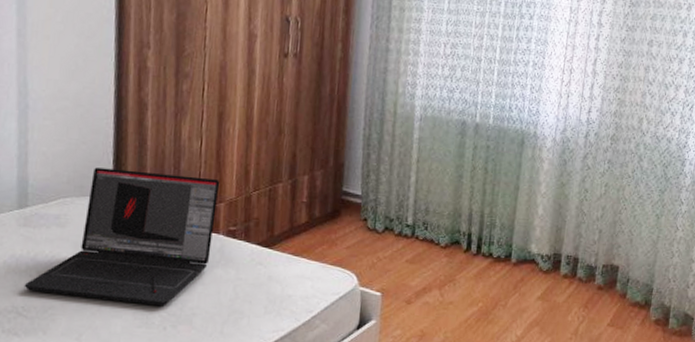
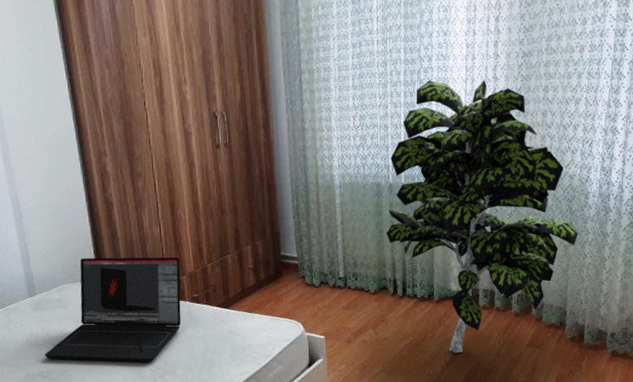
indoor plant: none [466,16,672,328] -> present [386,80,578,354]

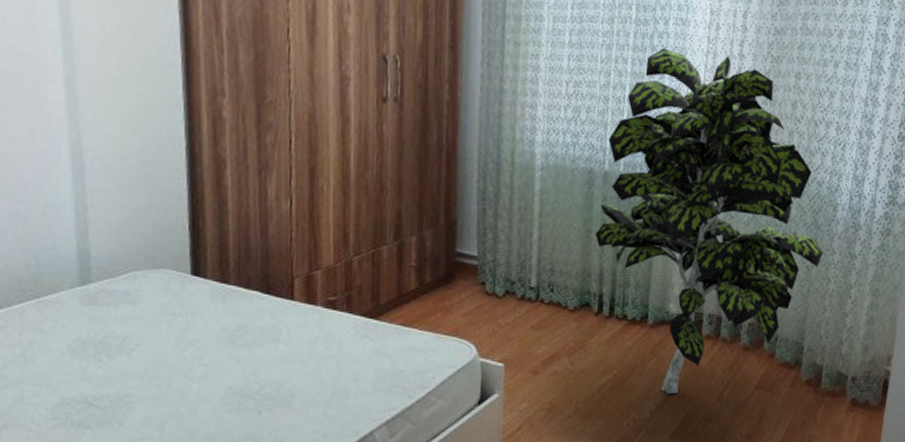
laptop: present [44,257,181,362] -> none [93,235,315,389]

